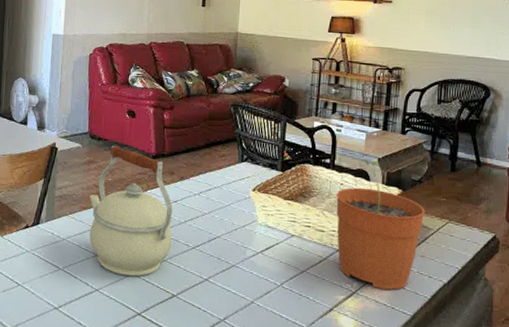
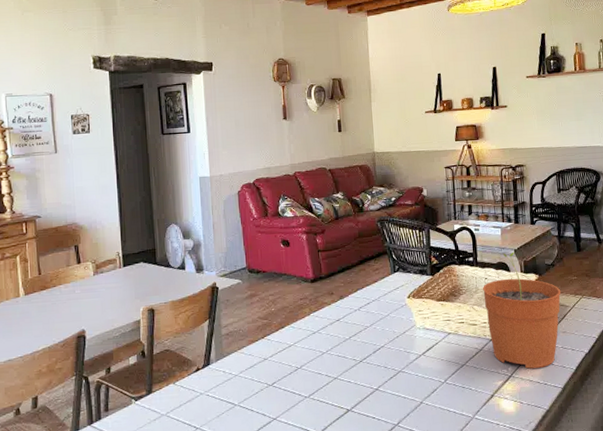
kettle: present [89,145,173,277] -> none [256,275,341,400]

